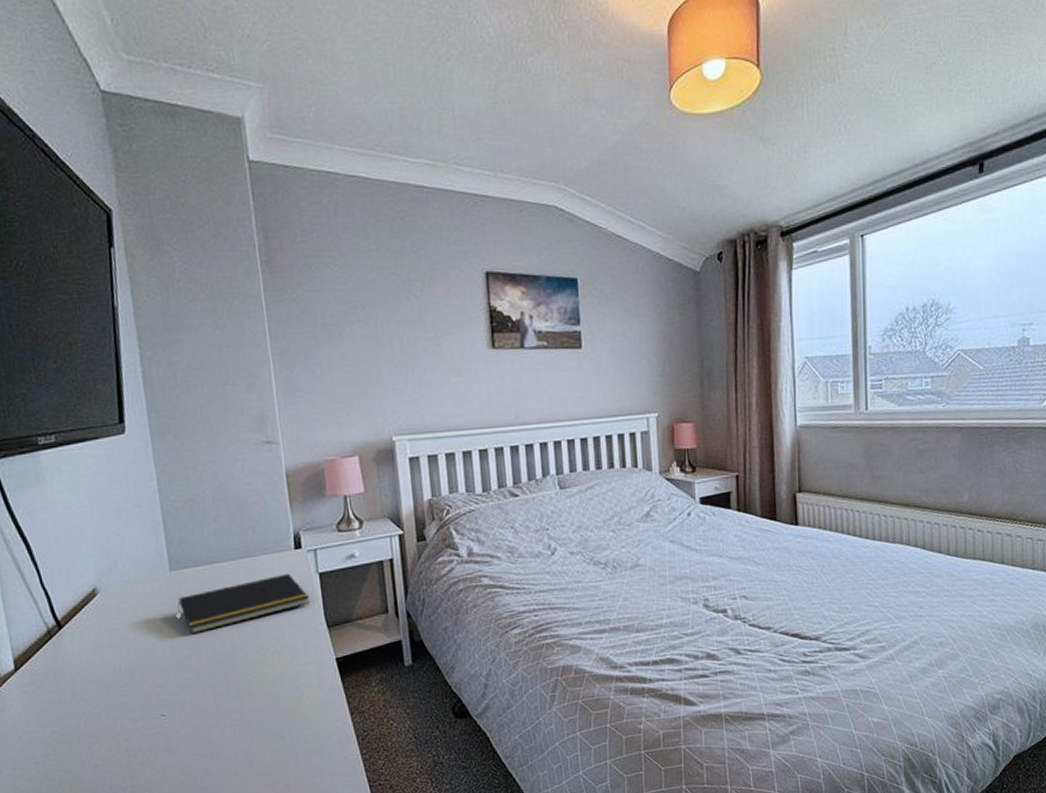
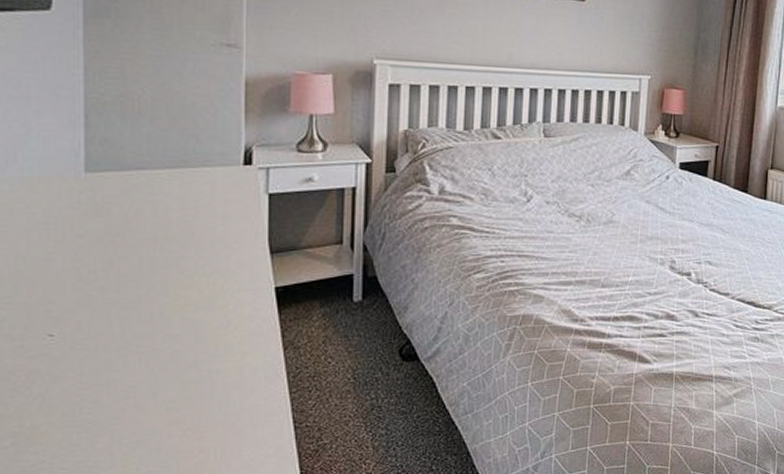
notepad: present [177,573,311,635] -> none [89,190,254,247]

